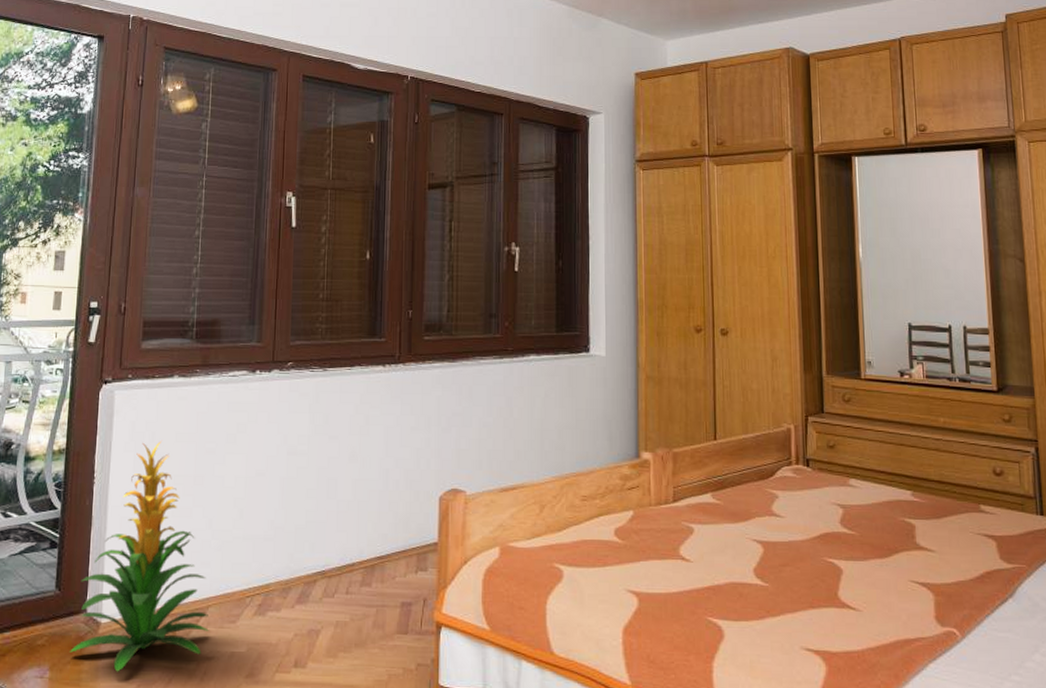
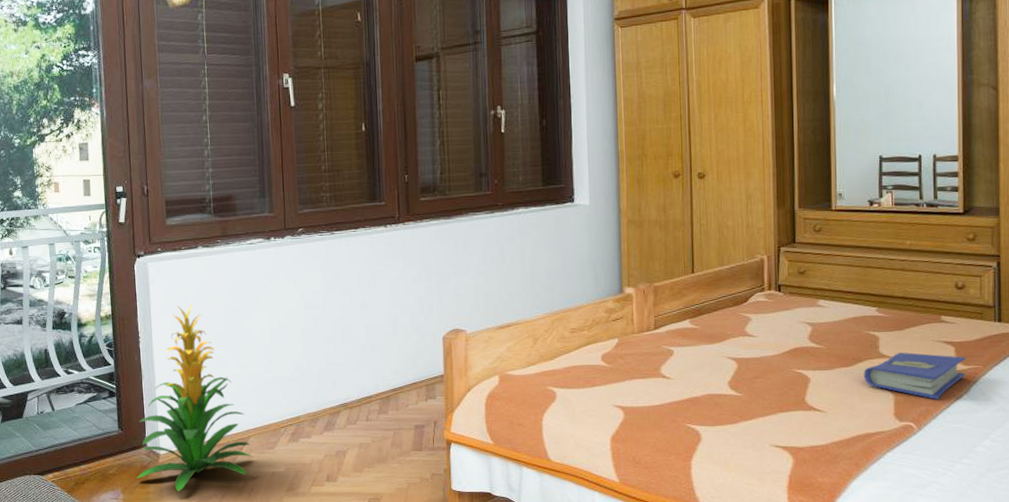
hardcover book: none [900,545,1009,602] -> present [864,352,966,399]

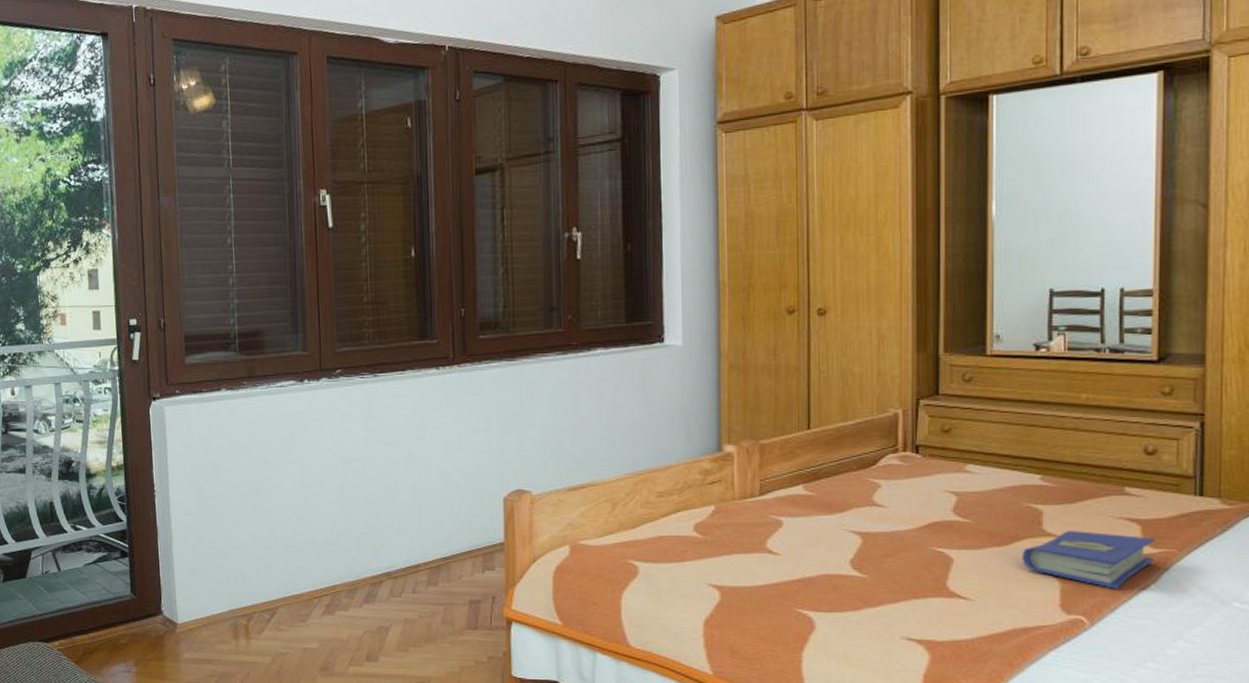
indoor plant: present [137,303,252,492] -> none [151,454,281,667]

